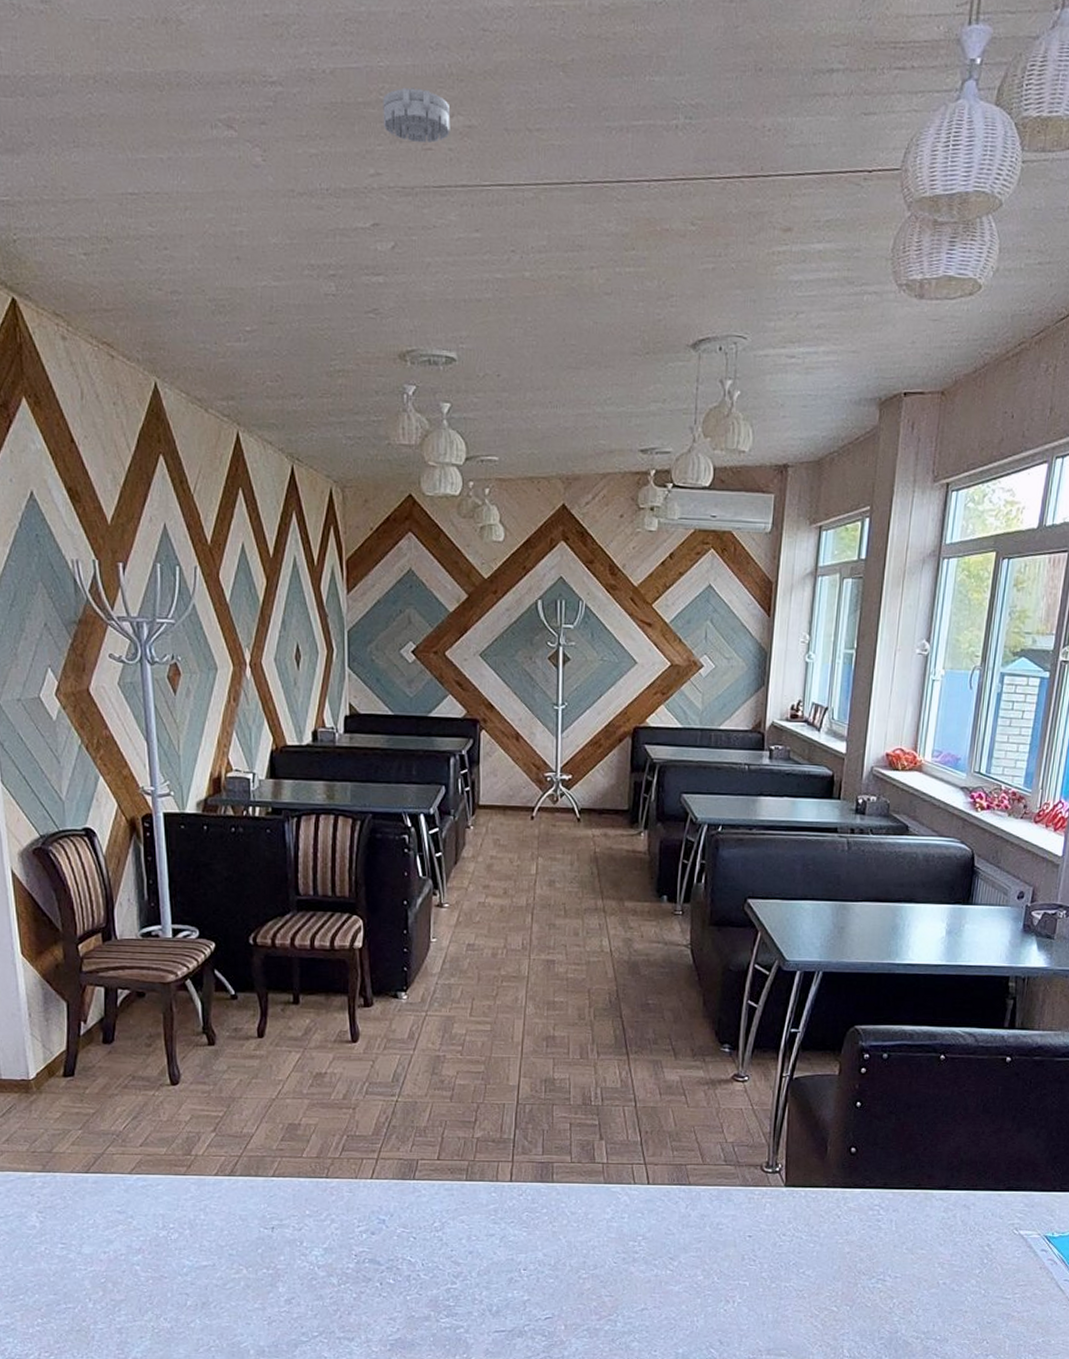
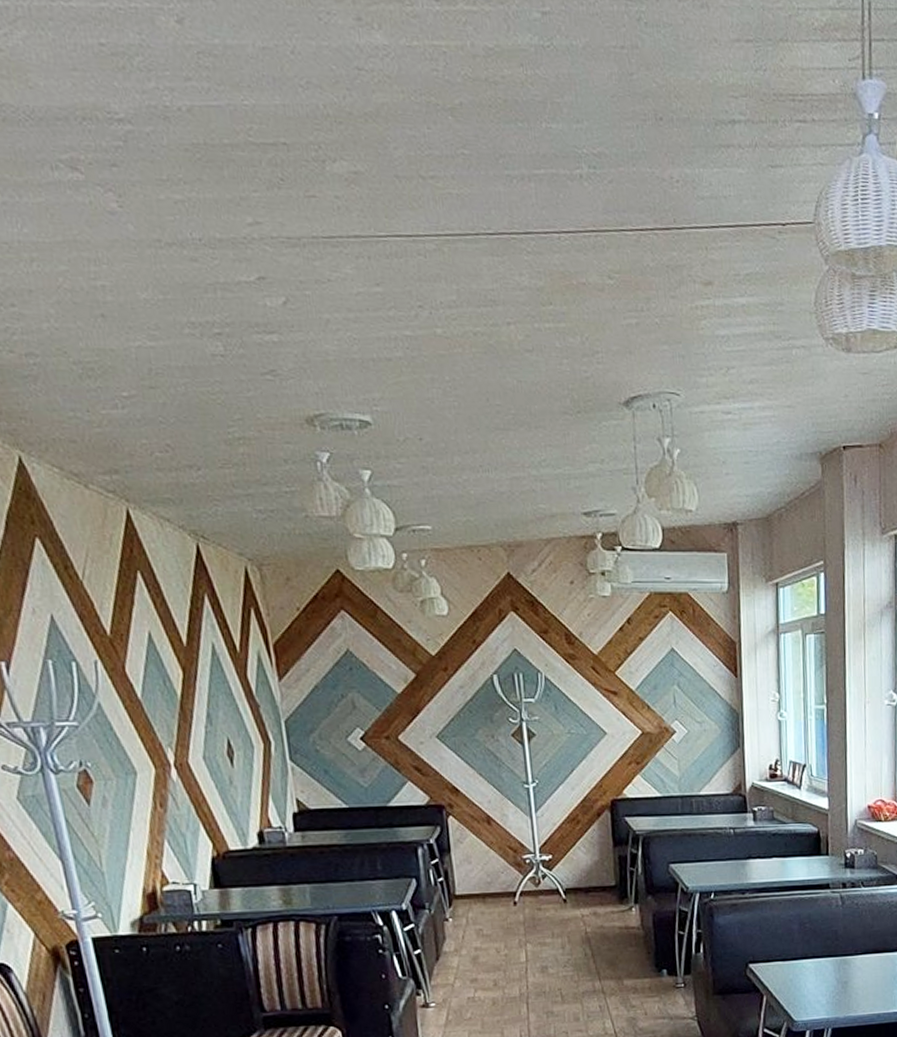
smoke detector: present [383,87,451,143] -> none [252,128,335,190]

